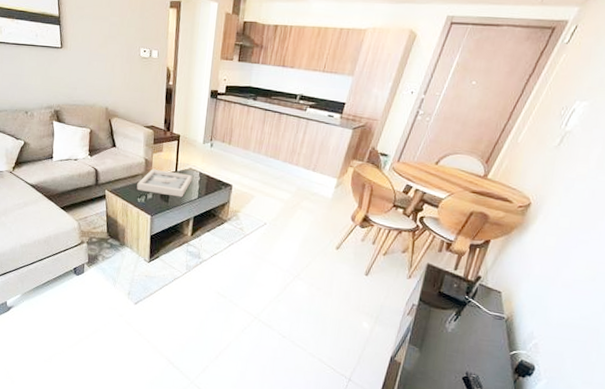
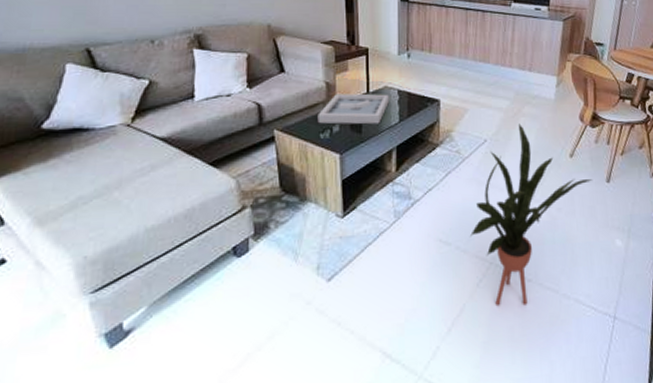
house plant: none [242,214,353,354] -> present [470,123,593,305]

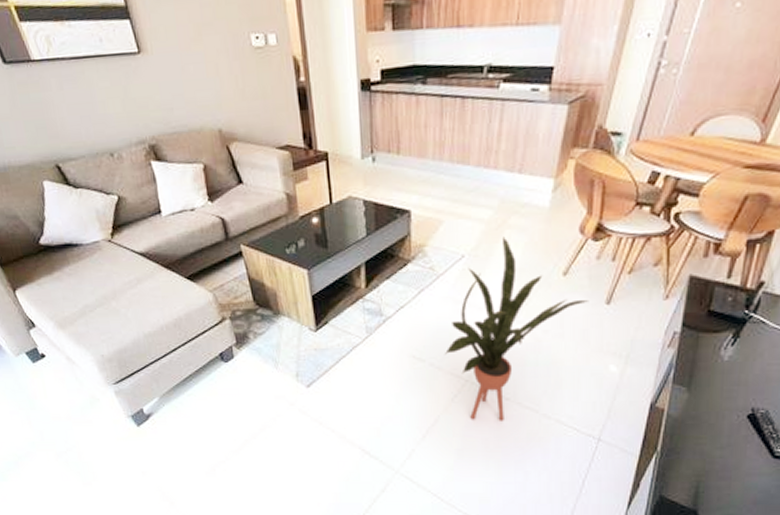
decorative tray: present [317,93,389,125] -> none [281,205,354,239]

